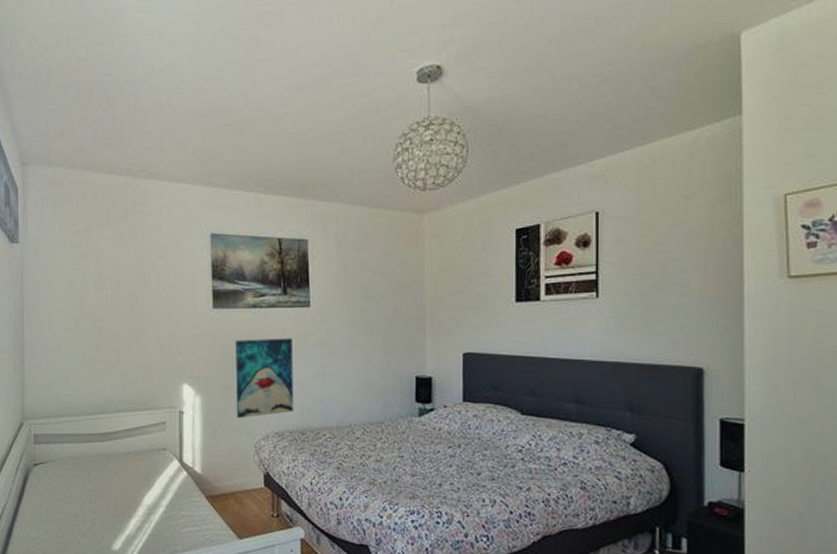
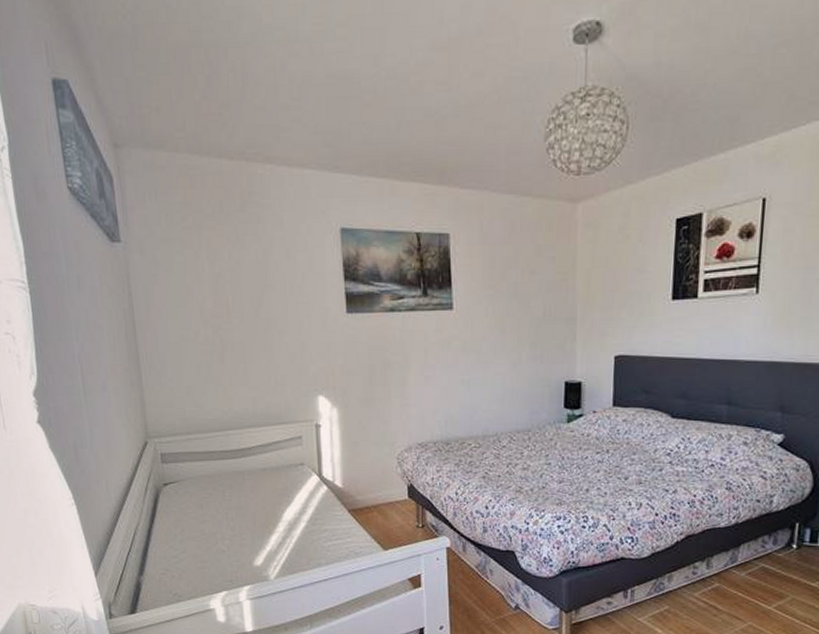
wall art: present [235,338,294,419] -> none [373,344,438,431]

